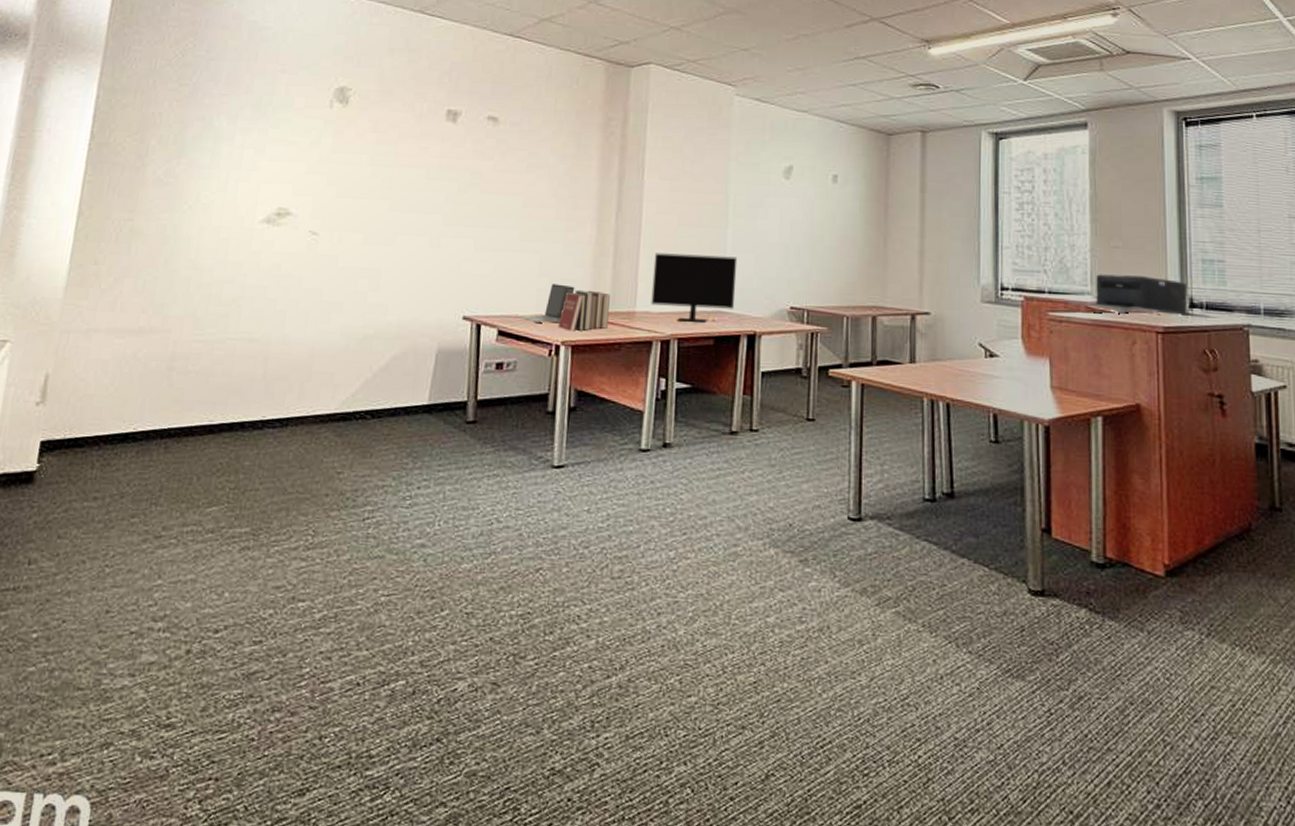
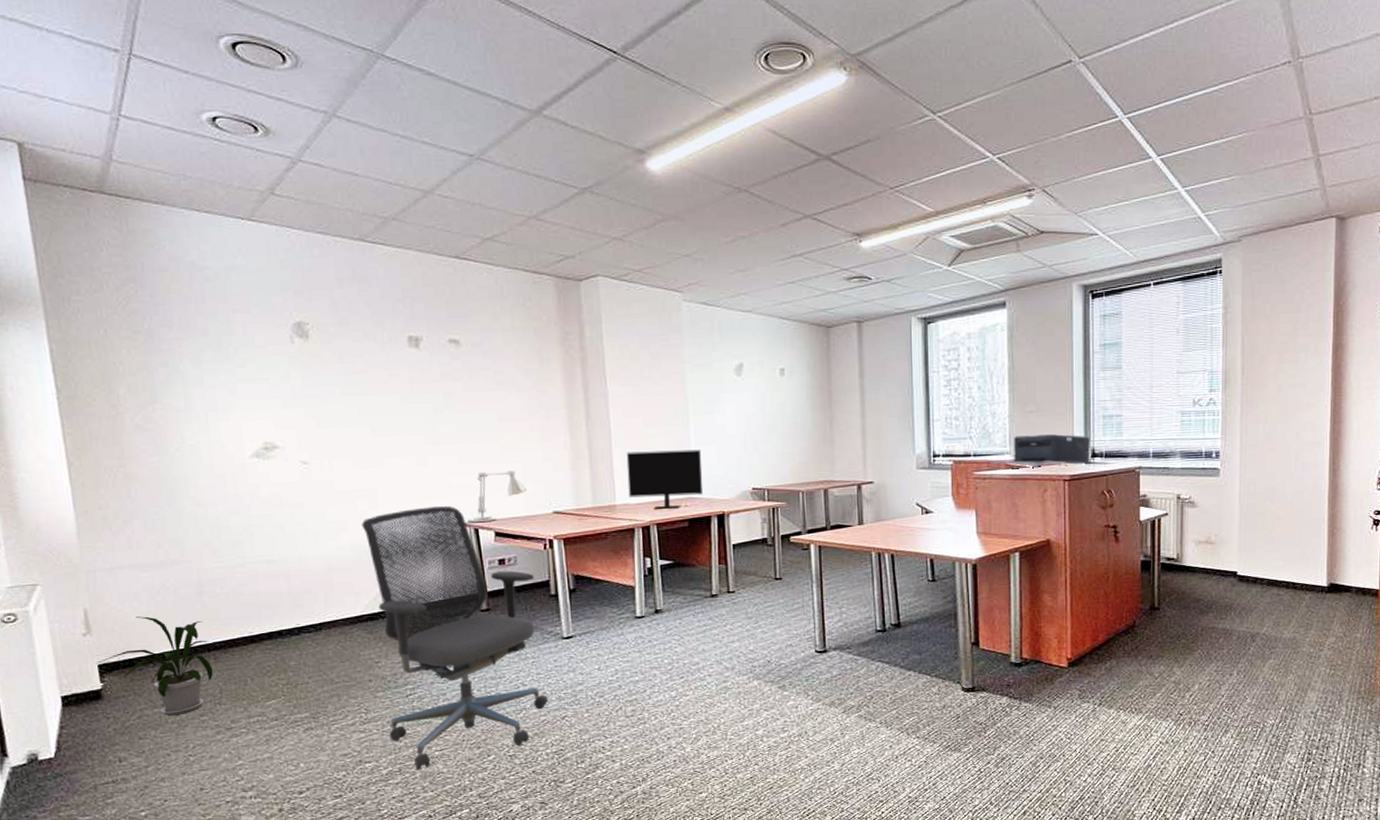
house plant: none [39,389,165,513] -> present [96,616,213,716]
office chair: none [332,294,532,619] -> present [361,506,549,770]
desk lamp: none [470,260,542,318] -> present [467,470,527,523]
laptop: present [514,283,575,323] -> none [507,487,559,522]
books: present [557,289,610,332] -> none [548,490,593,527]

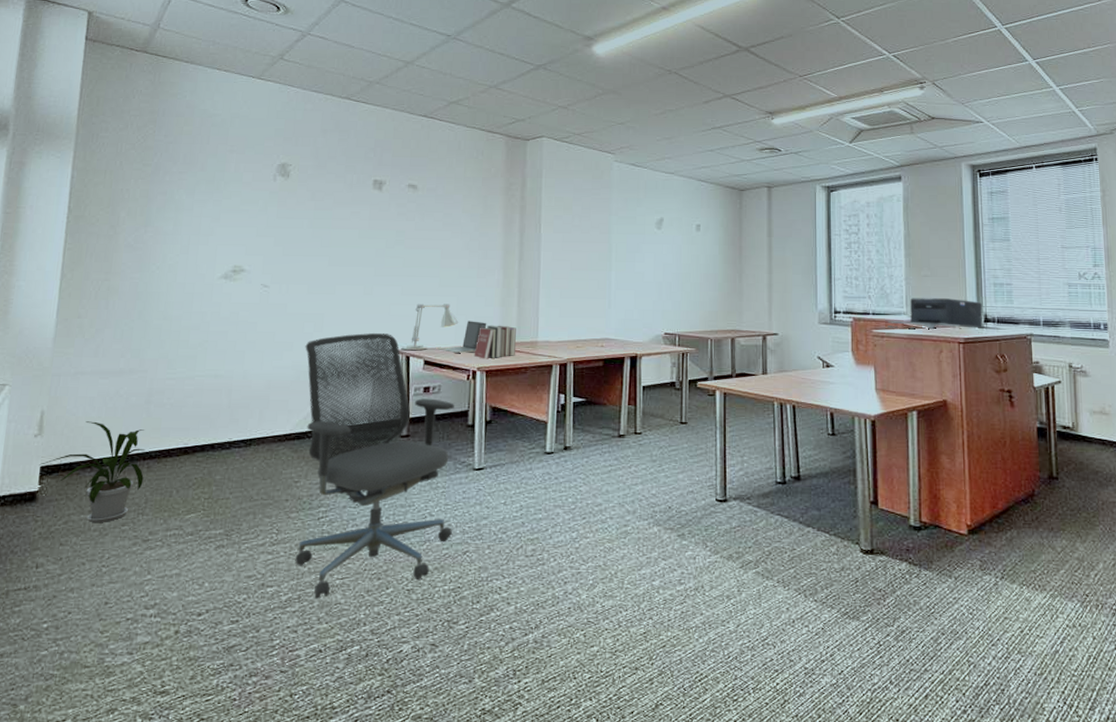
laptop: none [507,487,559,522] -> present [437,321,487,353]
books: none [548,490,593,527] -> present [474,325,516,359]
monitor: present [626,449,704,510] -> none [550,293,620,349]

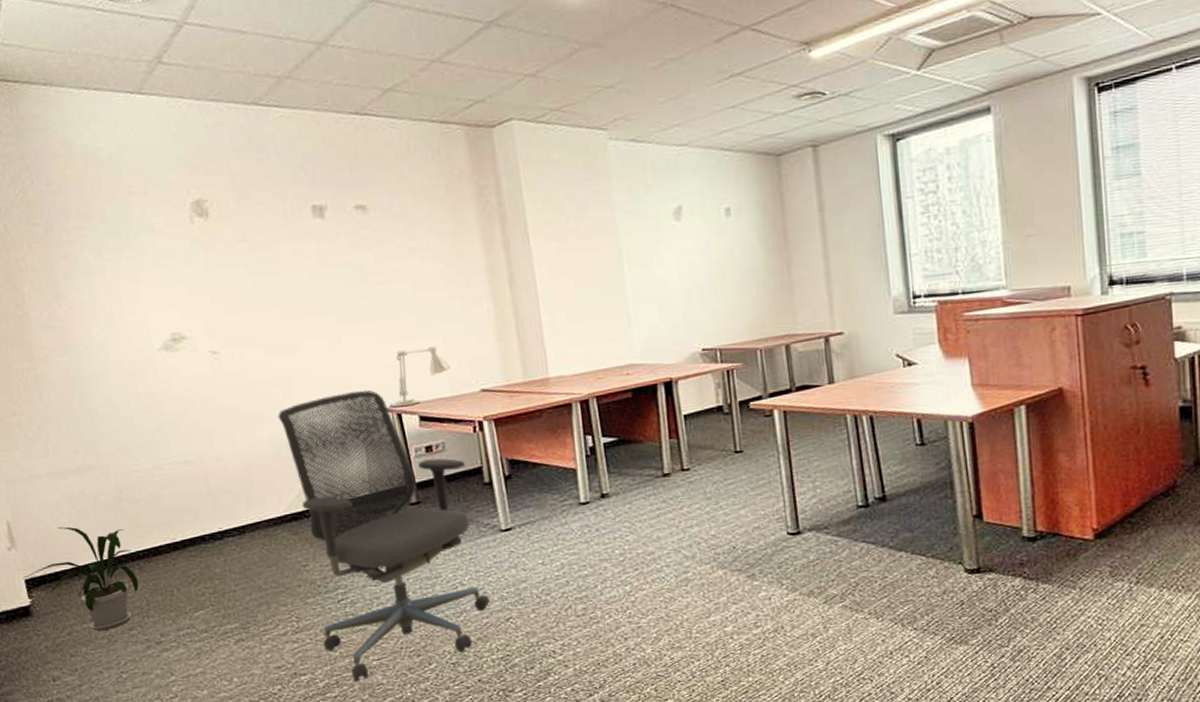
laptop: present [437,321,487,353] -> none [432,363,485,404]
books: present [474,325,516,359] -> none [476,364,525,407]
printer: present [887,298,1007,330] -> none [982,260,1139,309]

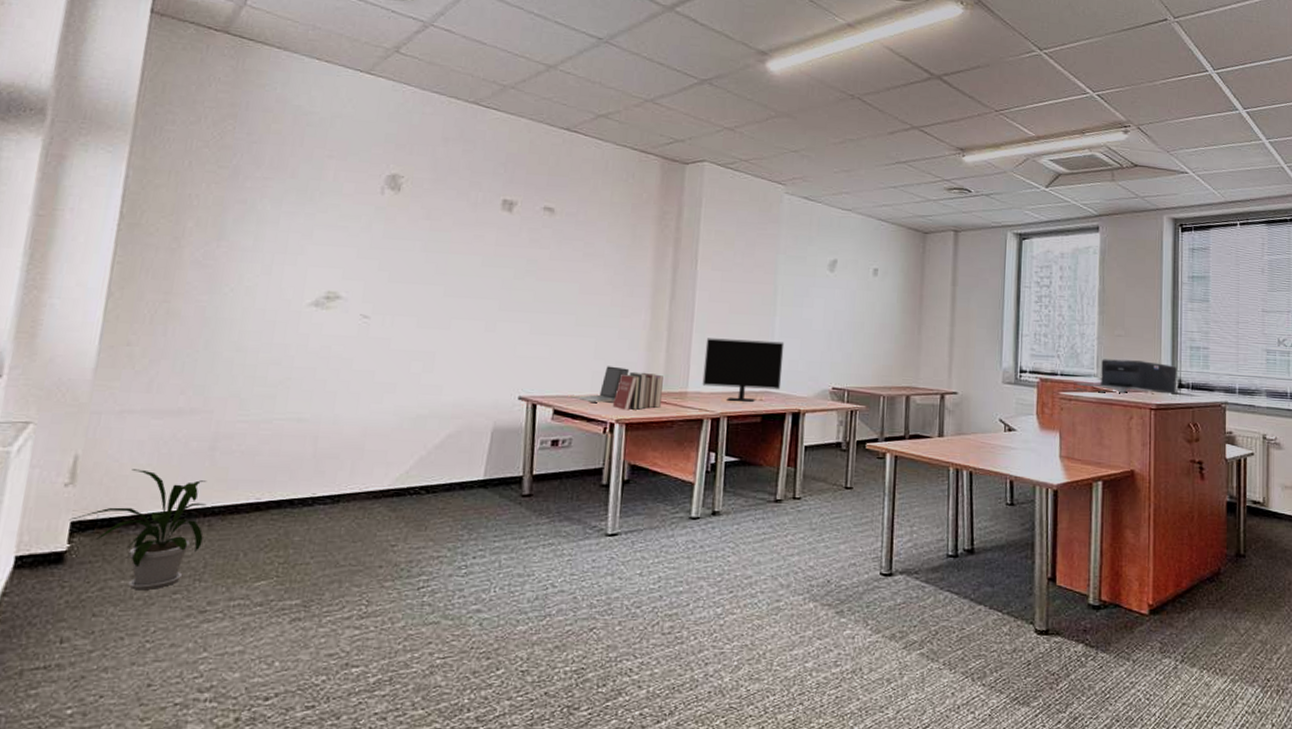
office chair: present [277,390,491,682] -> none [387,375,587,681]
desk lamp: present [389,346,451,408] -> none [526,344,597,398]
laptop: none [432,363,485,404] -> present [570,366,630,403]
books: none [476,364,525,407] -> present [612,371,663,411]
monitor: none [556,308,647,382] -> present [702,338,785,403]
printer: none [982,260,1139,309] -> present [1076,359,1201,397]

